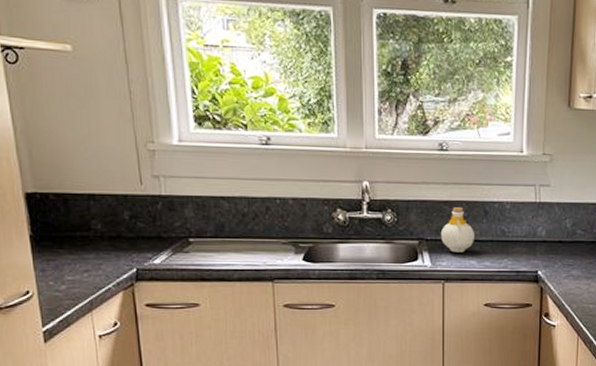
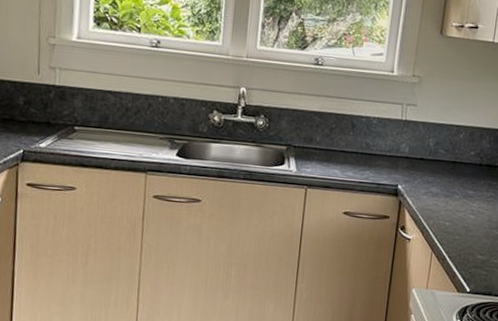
bottle: present [440,207,474,253] -> none [307,118,340,162]

